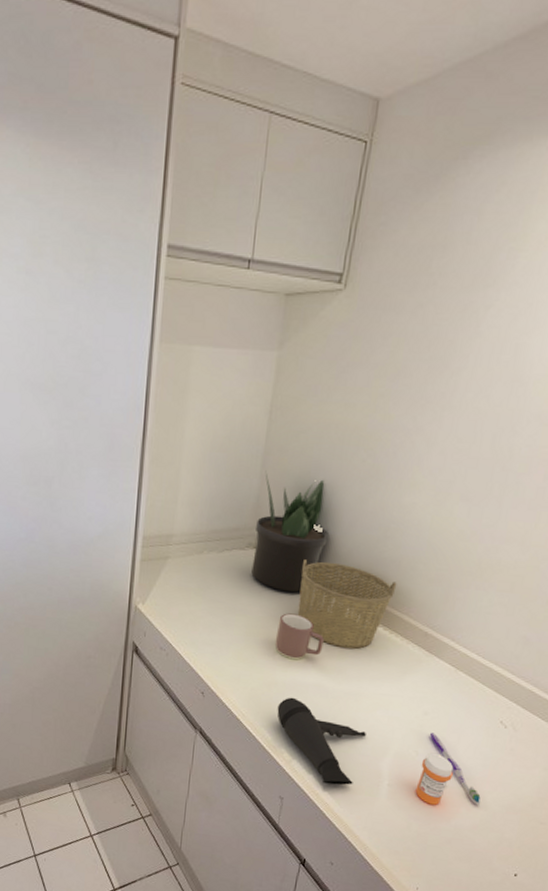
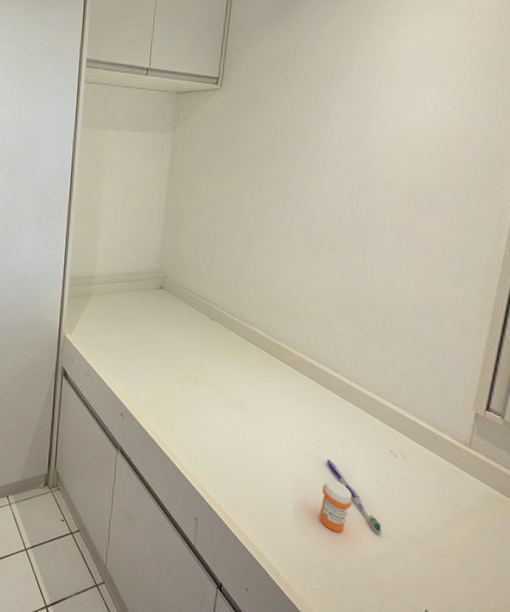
planter: present [251,471,328,593] -> none [159,225,222,327]
mug: present [274,613,324,659] -> none [182,344,224,386]
hair dryer: present [277,697,366,786] -> none [187,421,268,509]
basket: present [297,560,397,649] -> none [200,299,283,378]

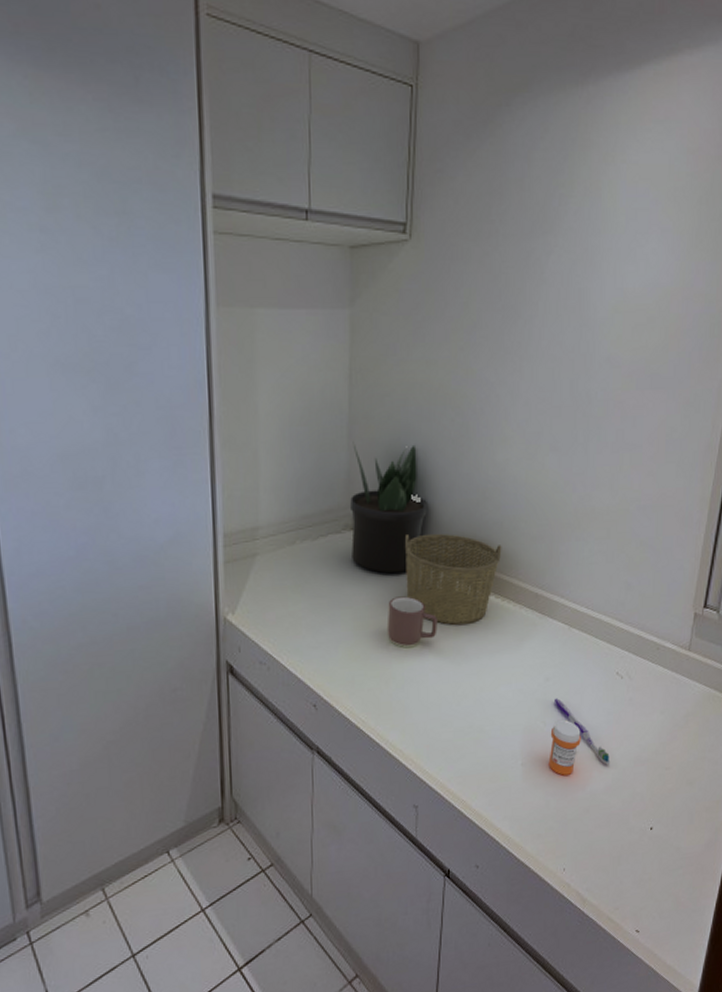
planter: none [159,225,222,327] -> present [350,442,427,574]
mug: none [182,344,224,386] -> present [386,596,437,647]
basket: none [200,299,283,378] -> present [404,533,502,625]

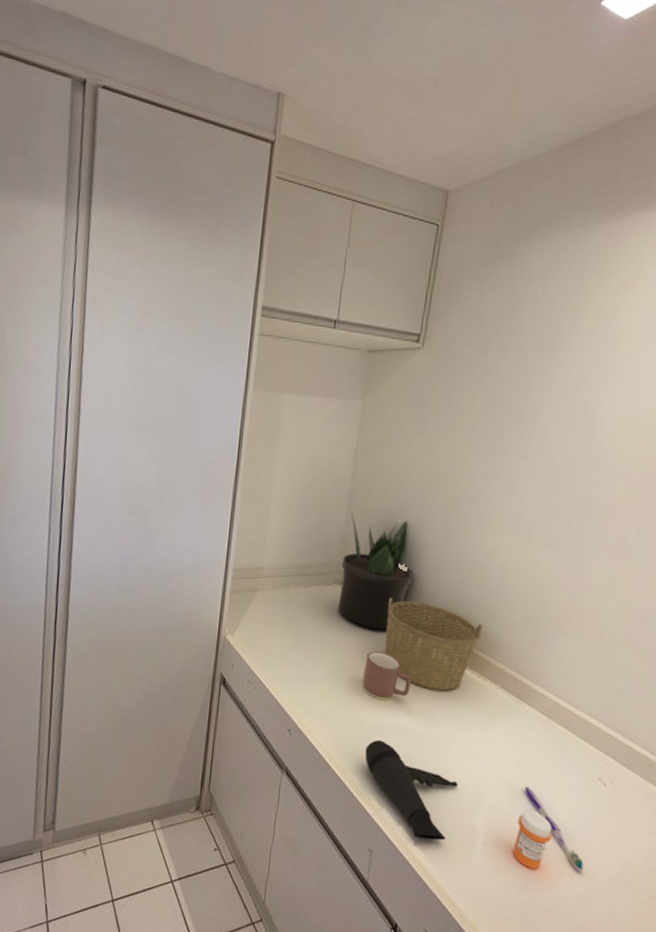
hair dryer: none [399,690,493,779] -> present [364,739,458,841]

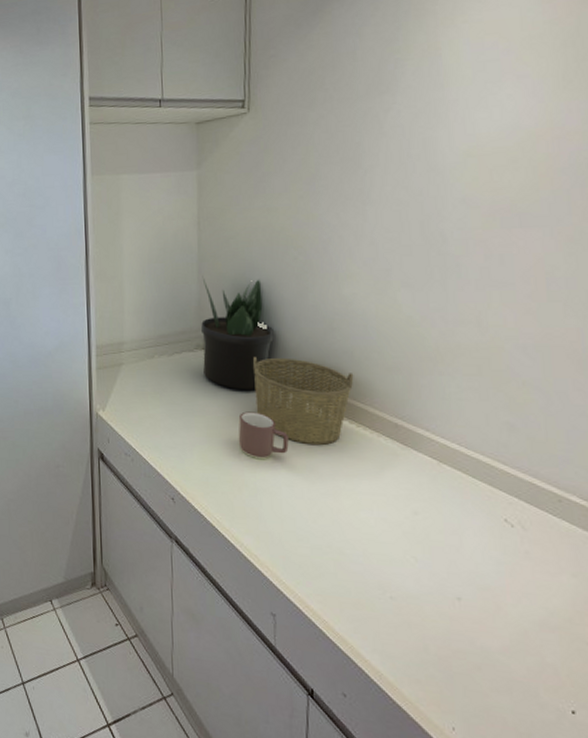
hair dryer: present [364,739,458,841] -> none [252,500,354,599]
medicine bottle: present [512,809,552,869] -> none [423,558,464,622]
toothbrush: present [525,786,585,872] -> none [426,535,506,621]

